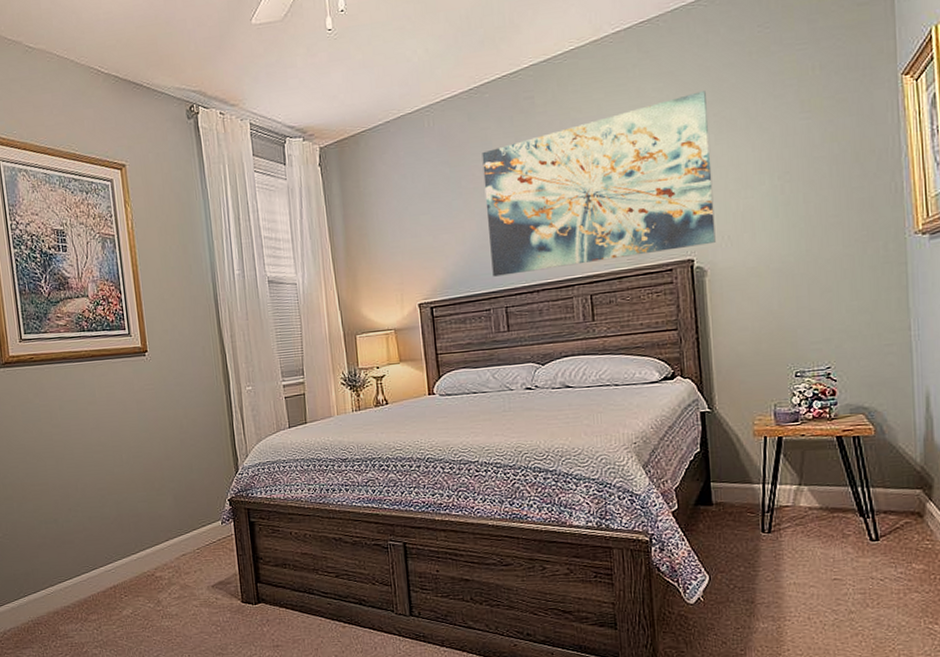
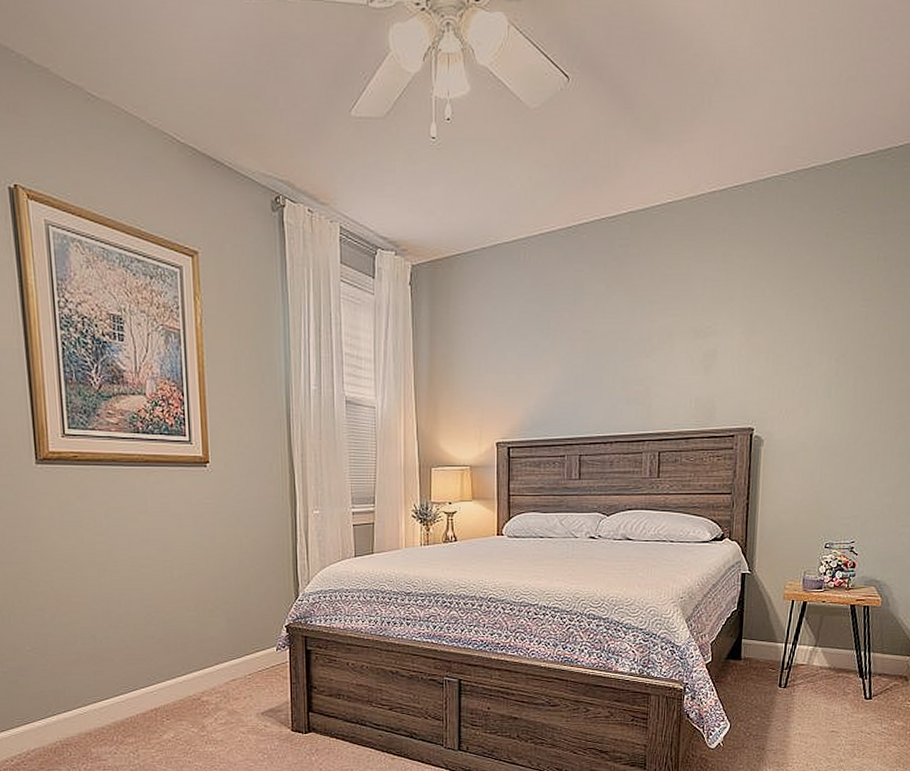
wall art: present [482,91,716,277] -> none [570,265,784,423]

